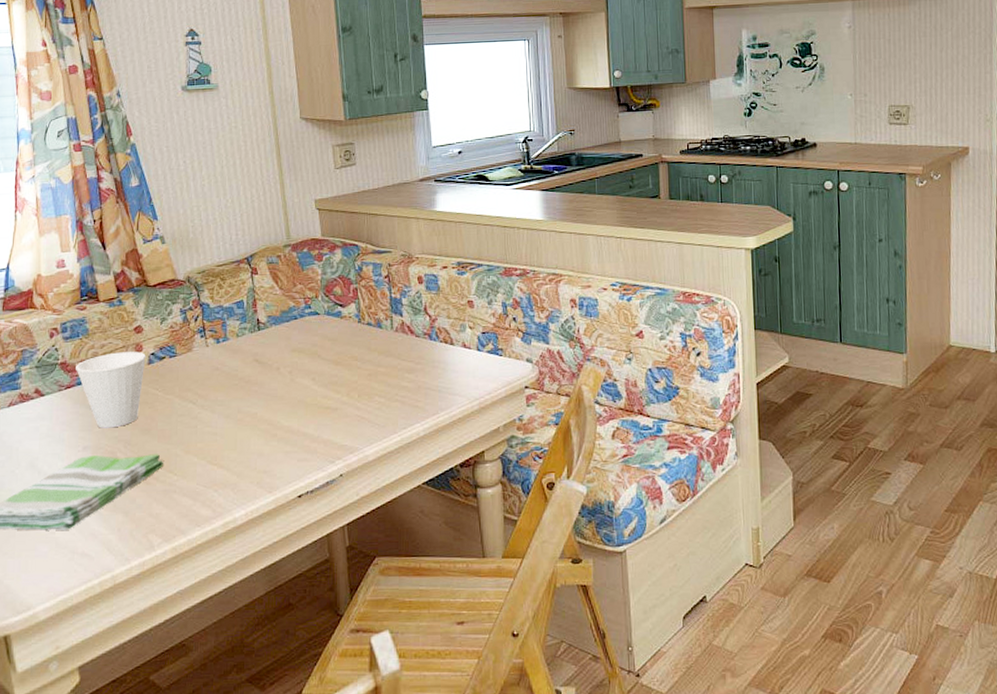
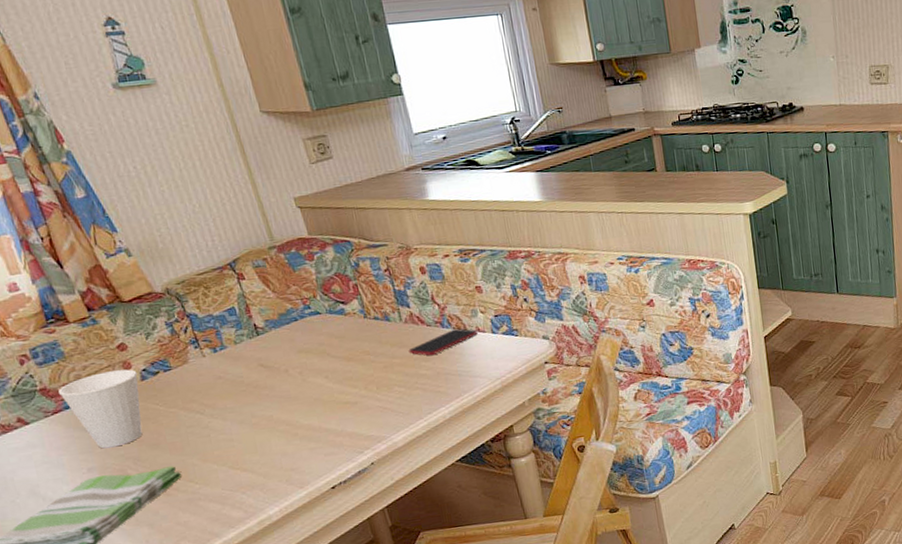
smartphone: none [394,343,463,368] -> present [408,329,478,356]

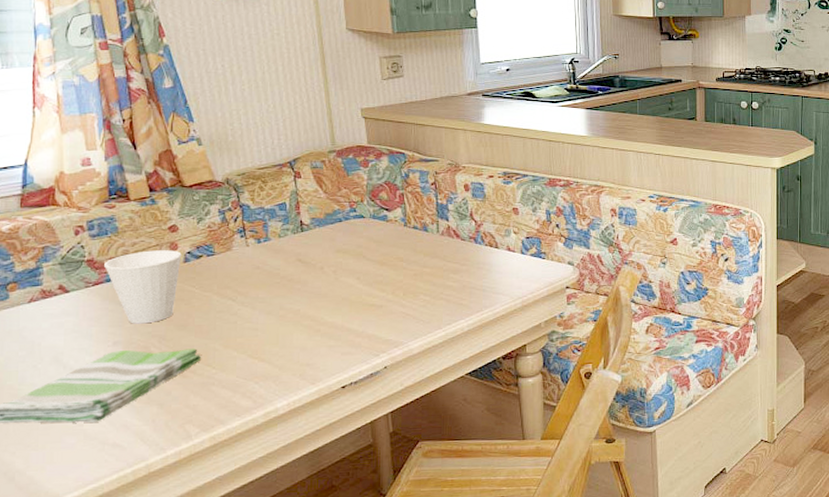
smartphone: present [408,329,478,356] -> none [440,246,508,269]

